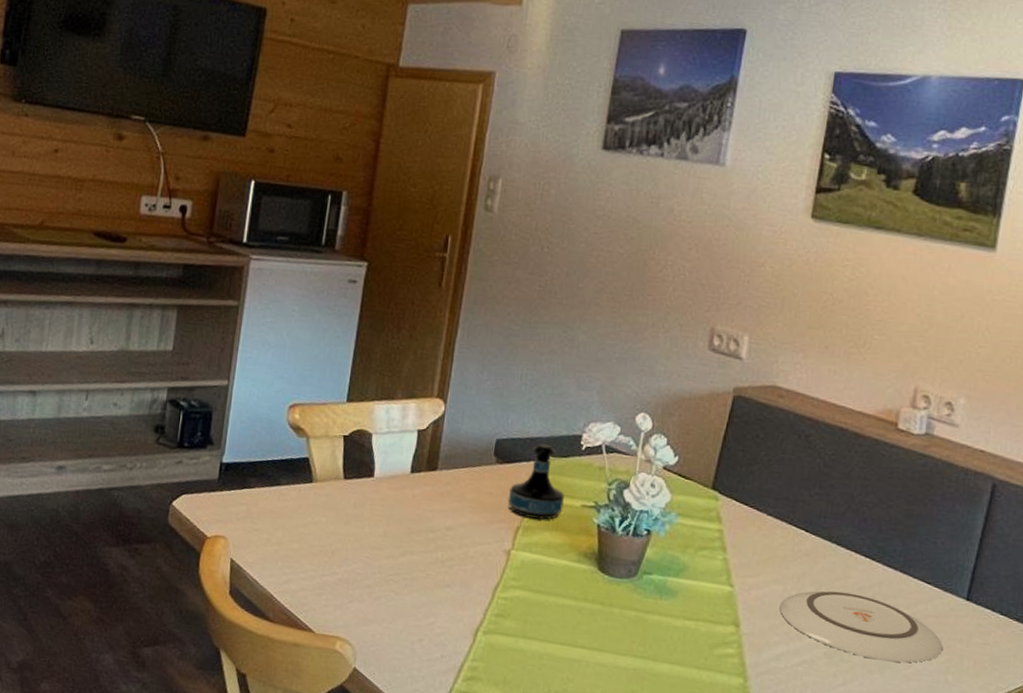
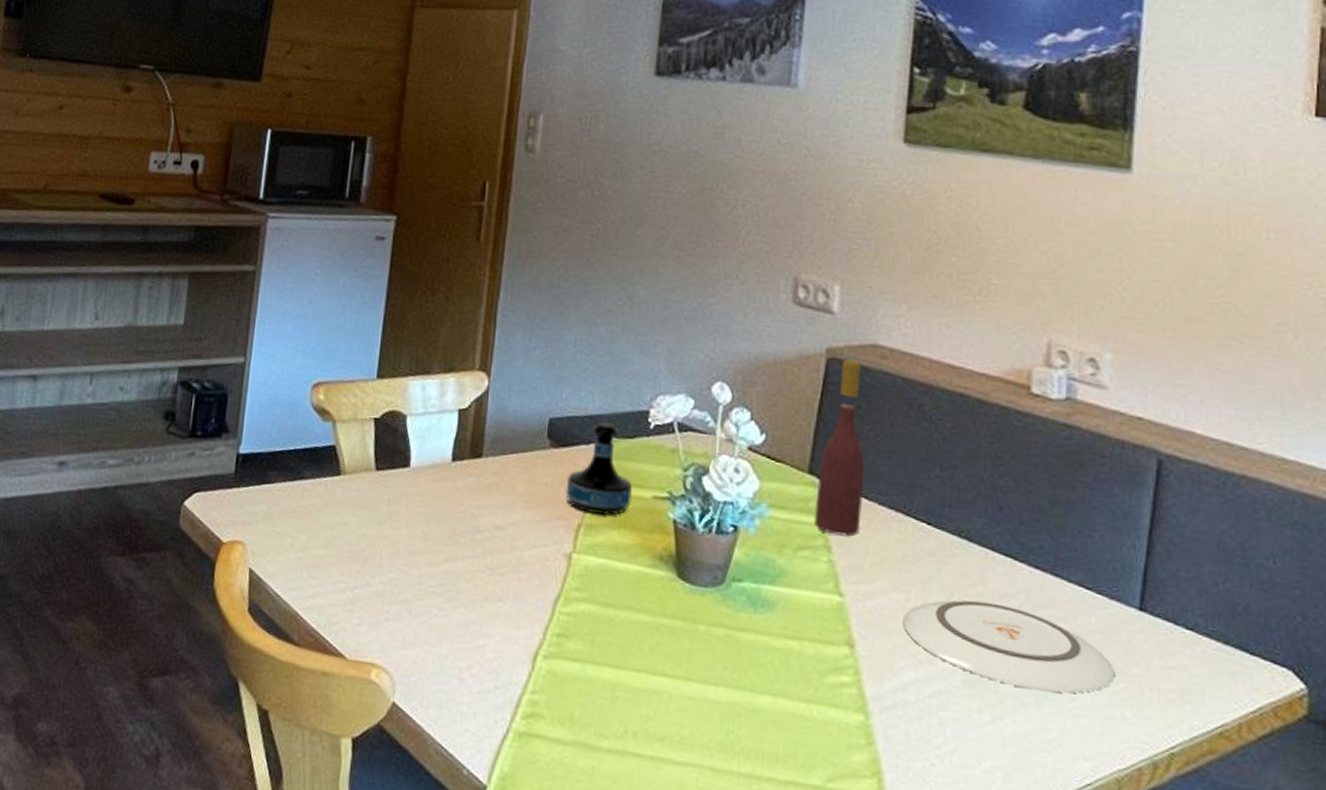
wine bottle: none [713,397,762,540] -> present [813,359,865,537]

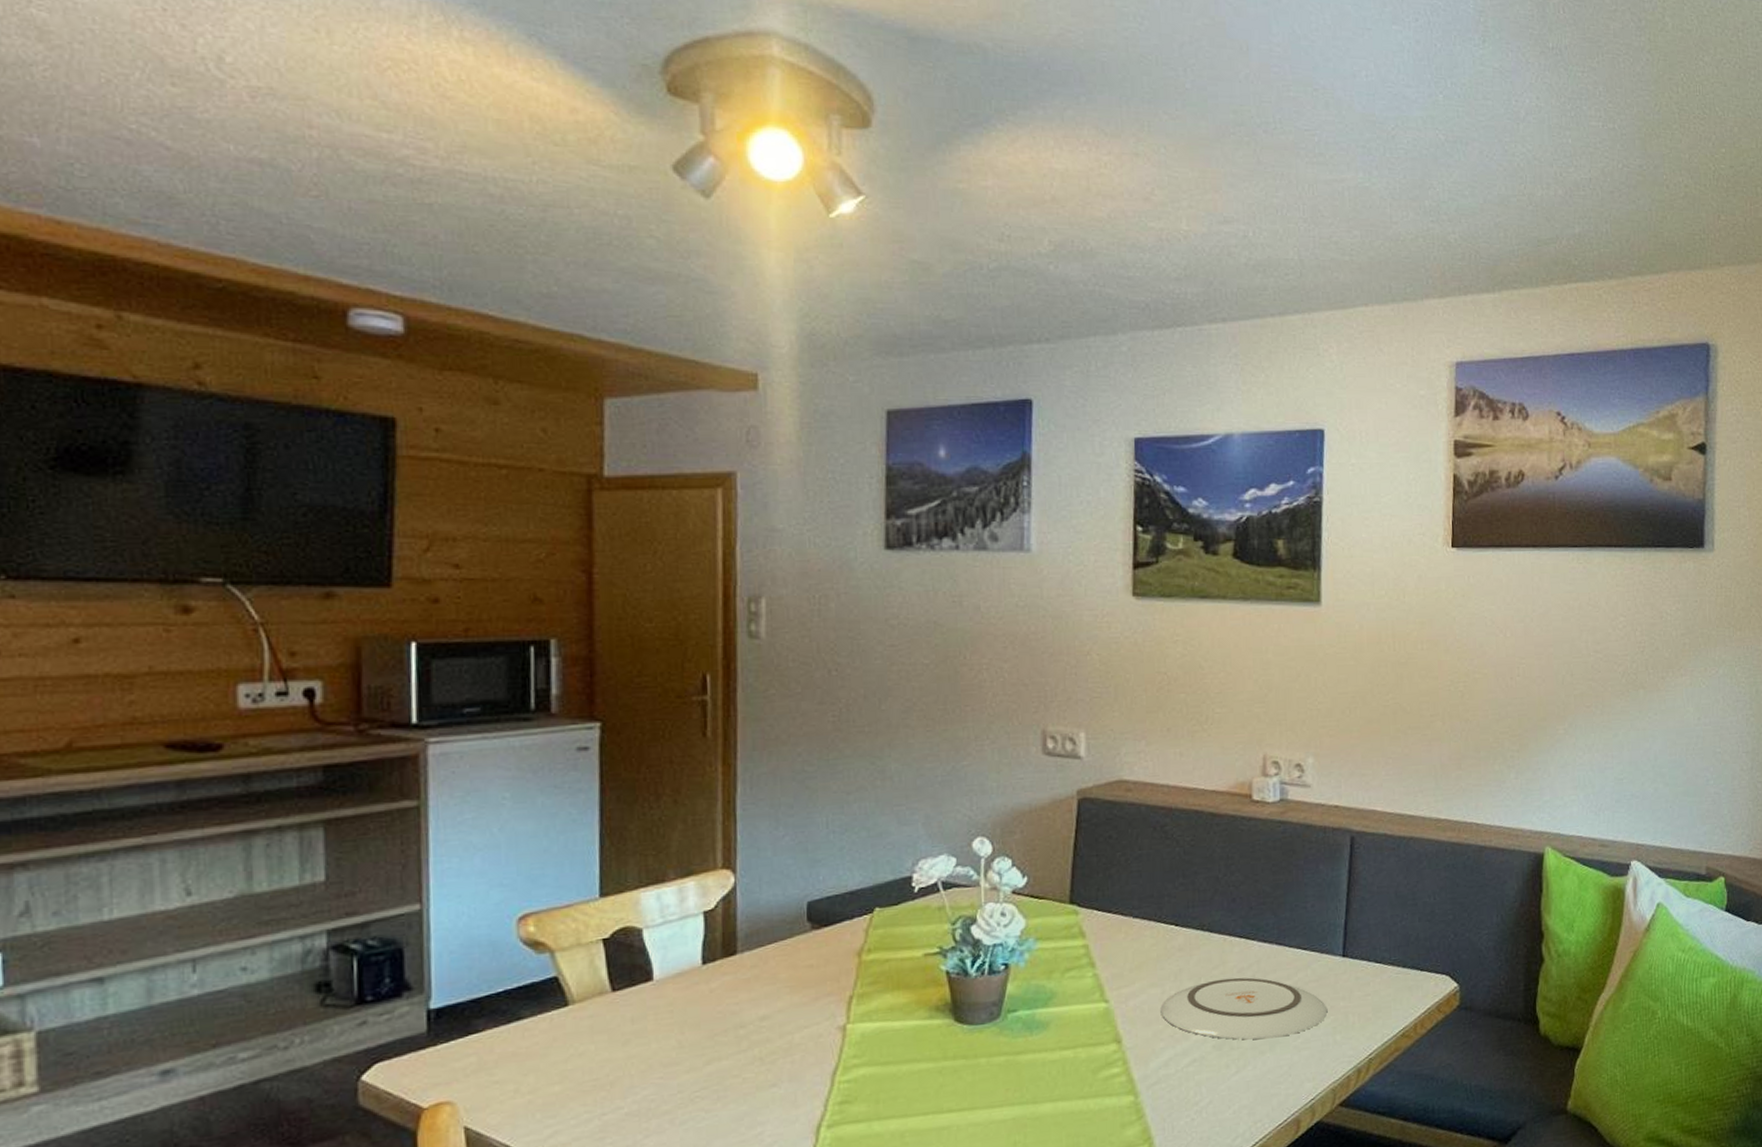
tequila bottle: present [565,422,632,516] -> none [833,894,902,983]
wine bottle: present [813,359,865,537] -> none [1077,797,1120,952]

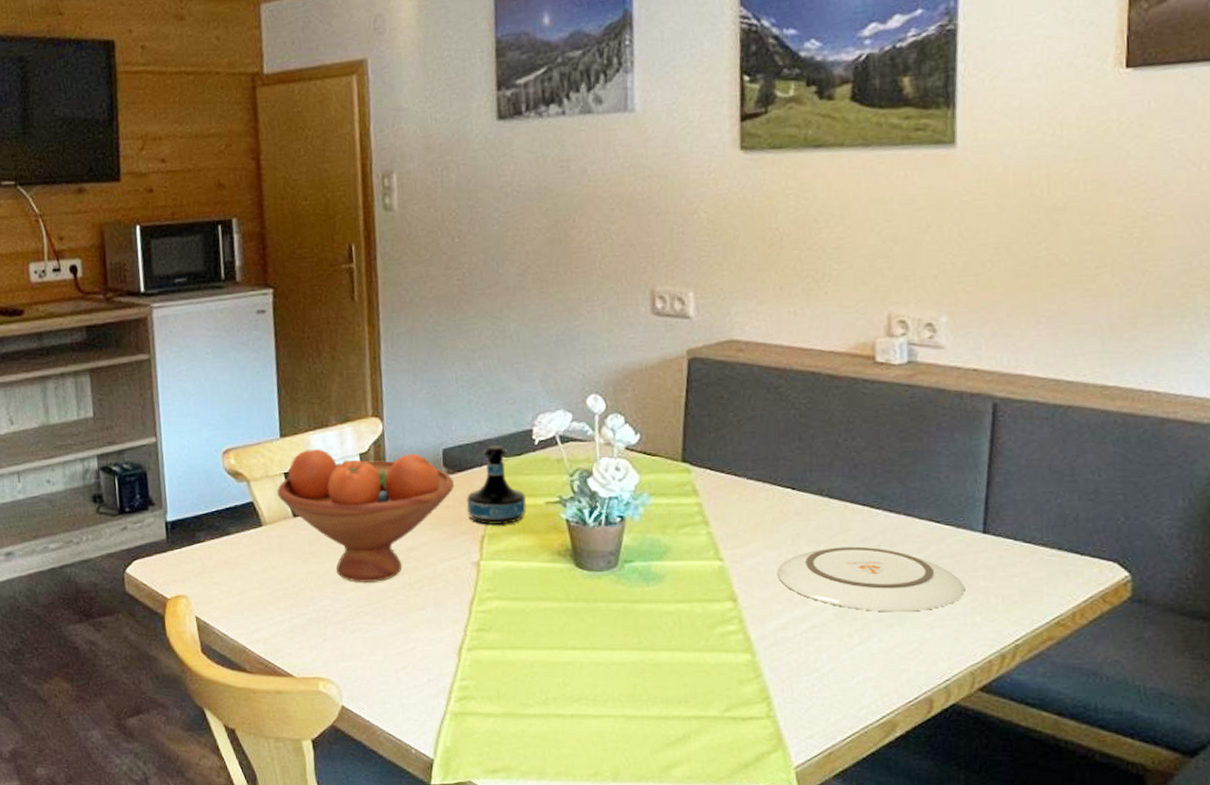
fruit bowl: none [592,908,819,1063] -> present [277,449,454,584]
tequila bottle: none [833,894,902,983] -> present [466,445,526,525]

